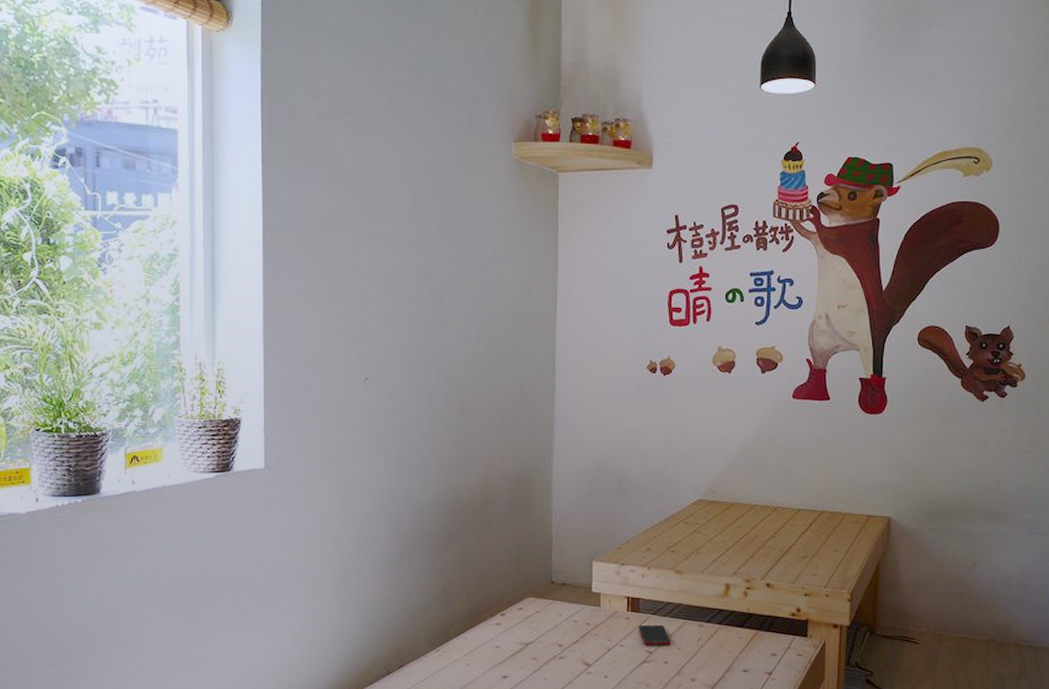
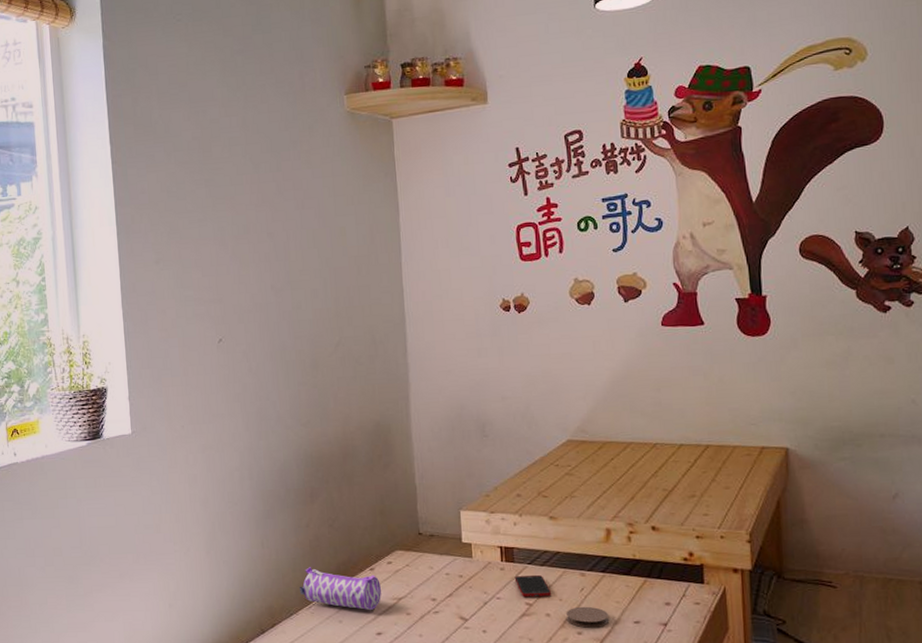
pencil case: none [428,610,510,655] -> present [299,567,381,611]
coaster: none [683,655,721,675] -> present [566,606,610,628]

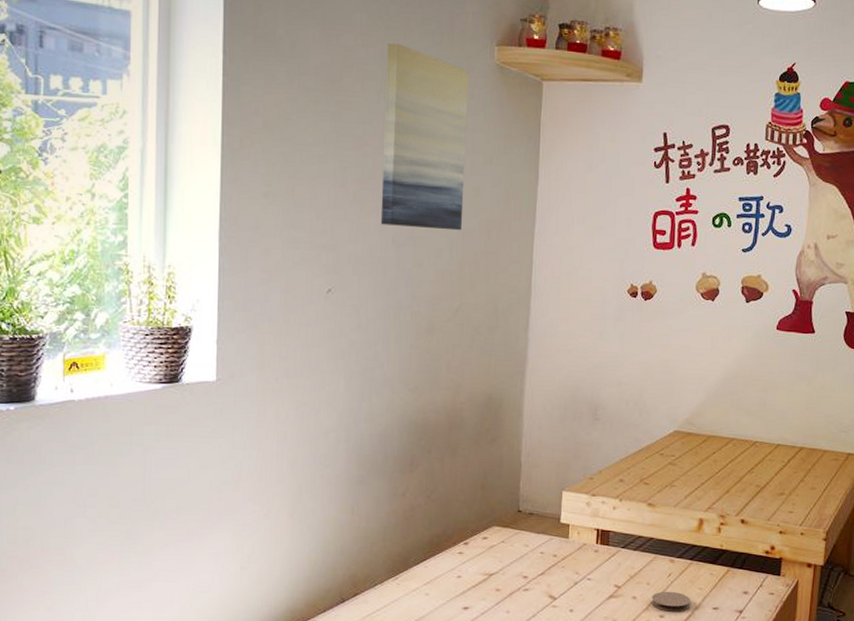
wall art: none [248,108,334,274] -> present [380,43,469,231]
pencil case: present [299,567,381,611] -> none [387,537,473,585]
cell phone: present [514,575,552,598] -> none [607,559,641,581]

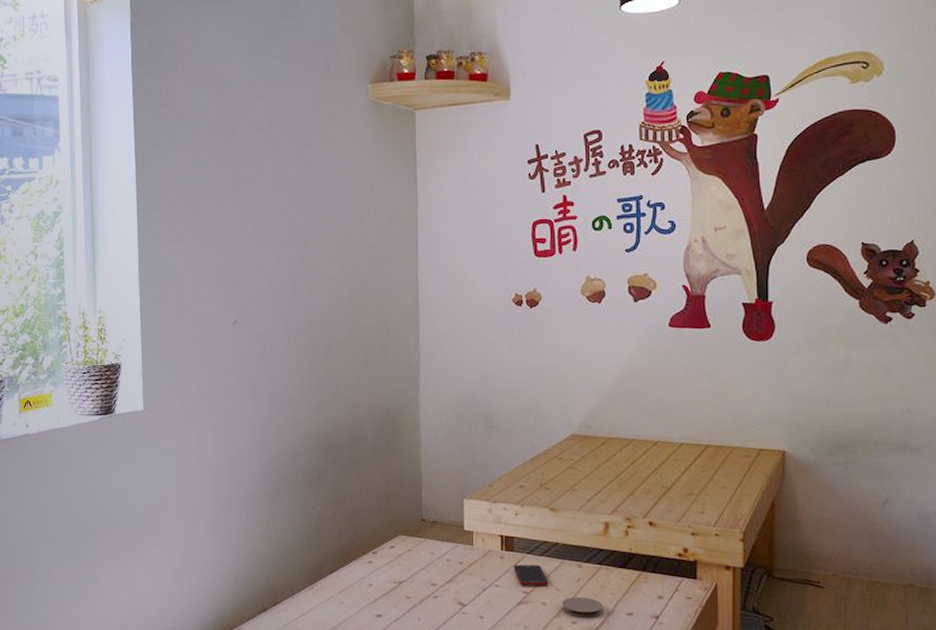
wall art: present [380,43,469,231] -> none [273,93,351,258]
cell phone: none [607,559,641,581] -> present [513,565,549,586]

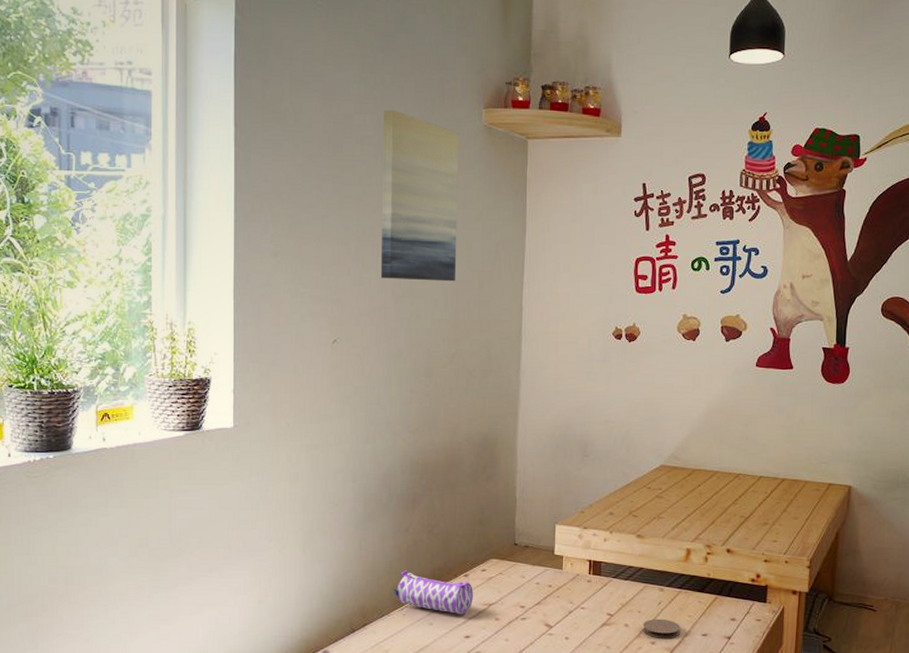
wall art: none [273,93,351,258] -> present [380,109,459,282]
pencil case: none [302,548,383,593] -> present [393,570,473,615]
cell phone: present [513,565,549,586] -> none [599,588,632,609]

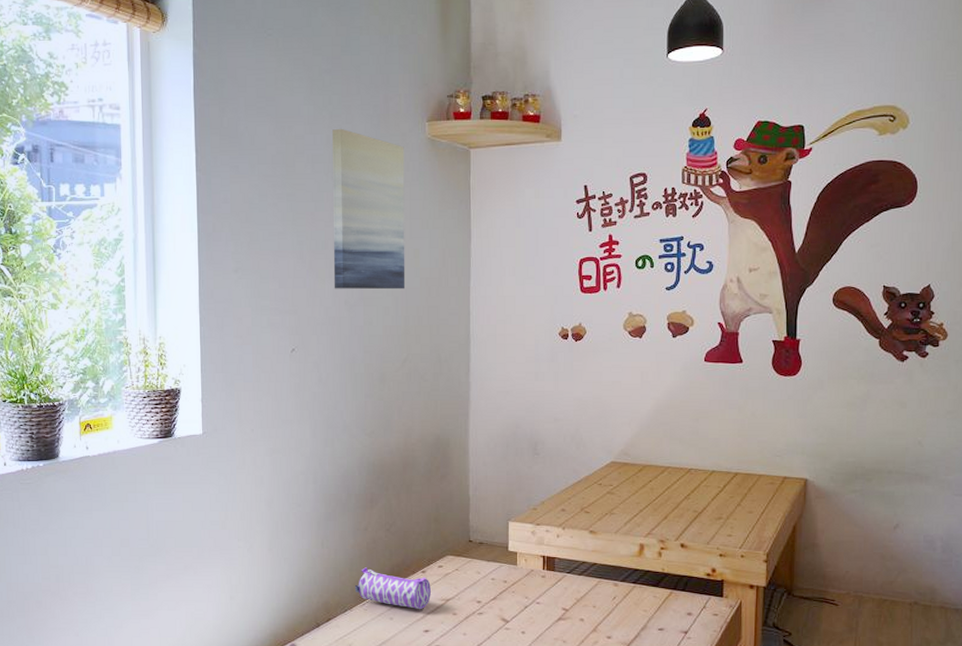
coaster: present [643,618,681,638] -> none [599,613,637,633]

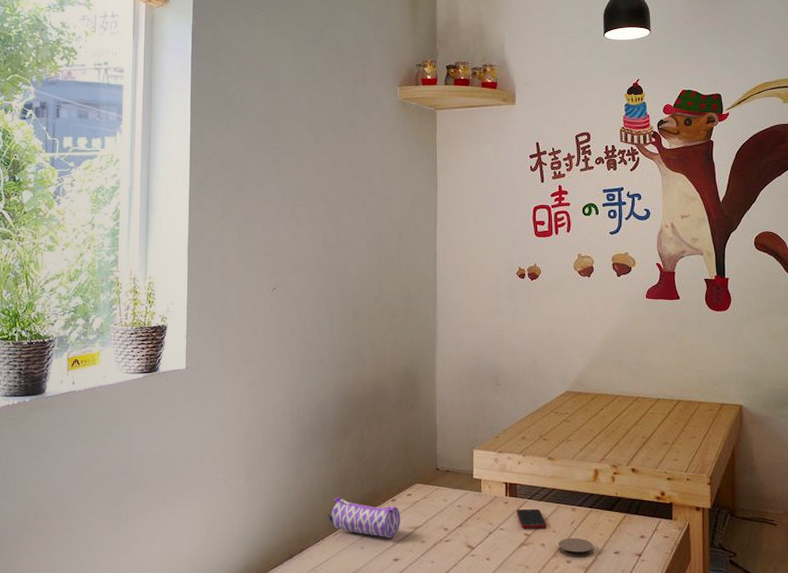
wall art: present [332,128,406,290] -> none [313,91,378,233]
cell phone: none [554,584,587,604] -> present [516,509,547,529]
coaster: none [599,613,637,633] -> present [559,537,594,557]

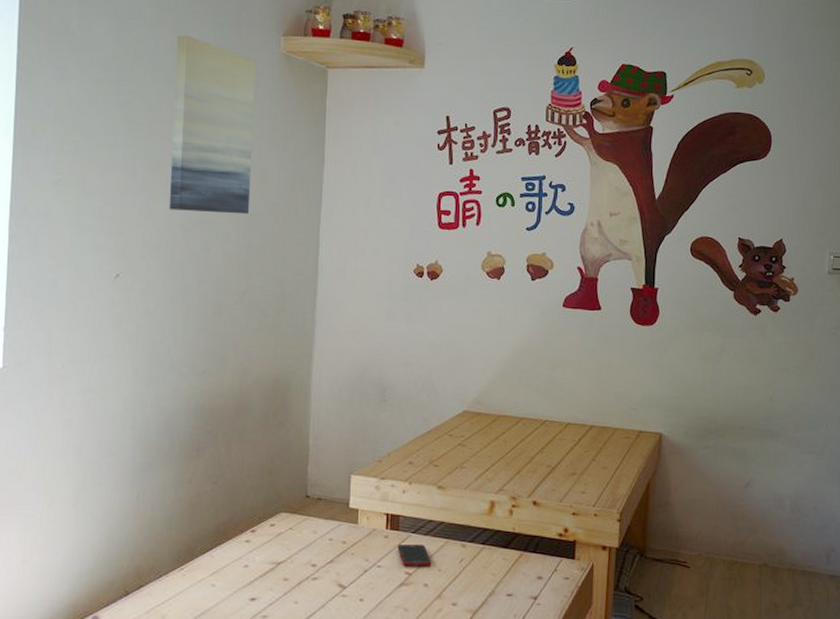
wall art: none [313,91,378,233] -> present [168,35,256,215]
pencil case: present [327,497,400,539] -> none [172,526,260,575]
coaster: present [559,537,594,557] -> none [444,577,484,599]

